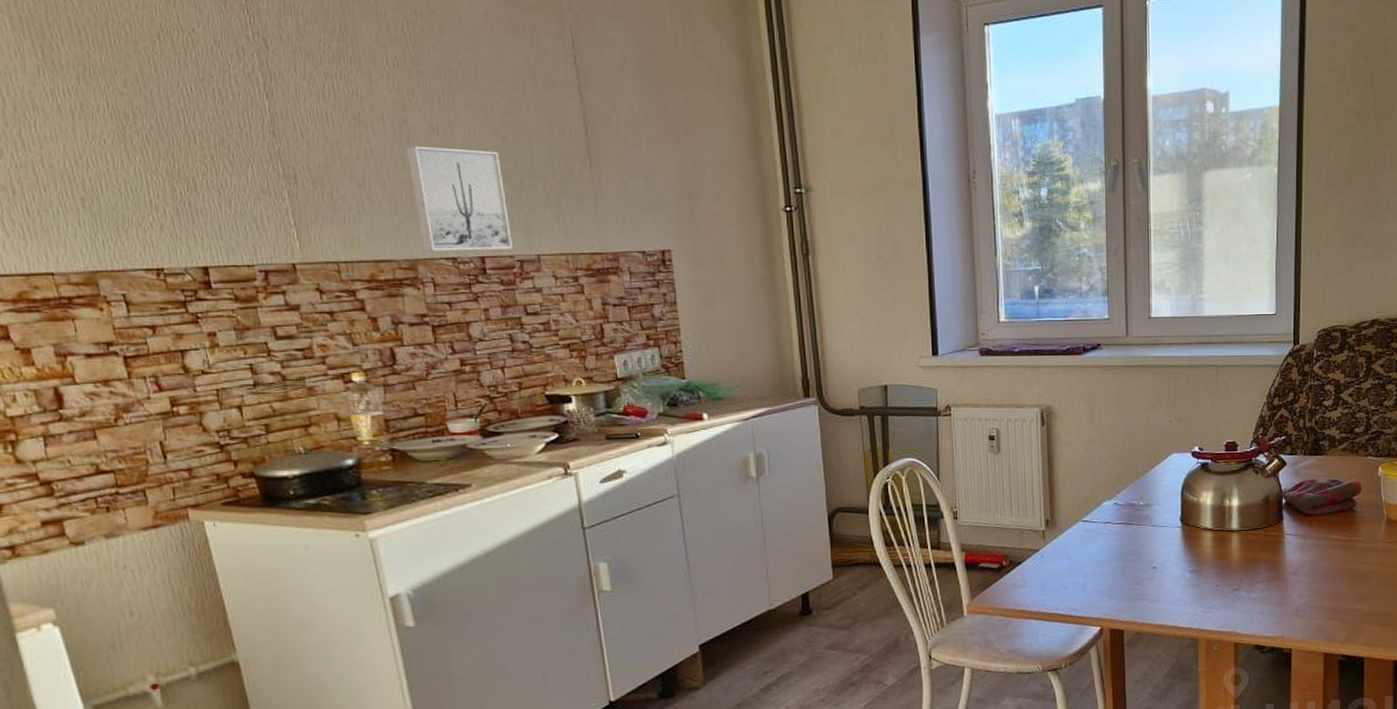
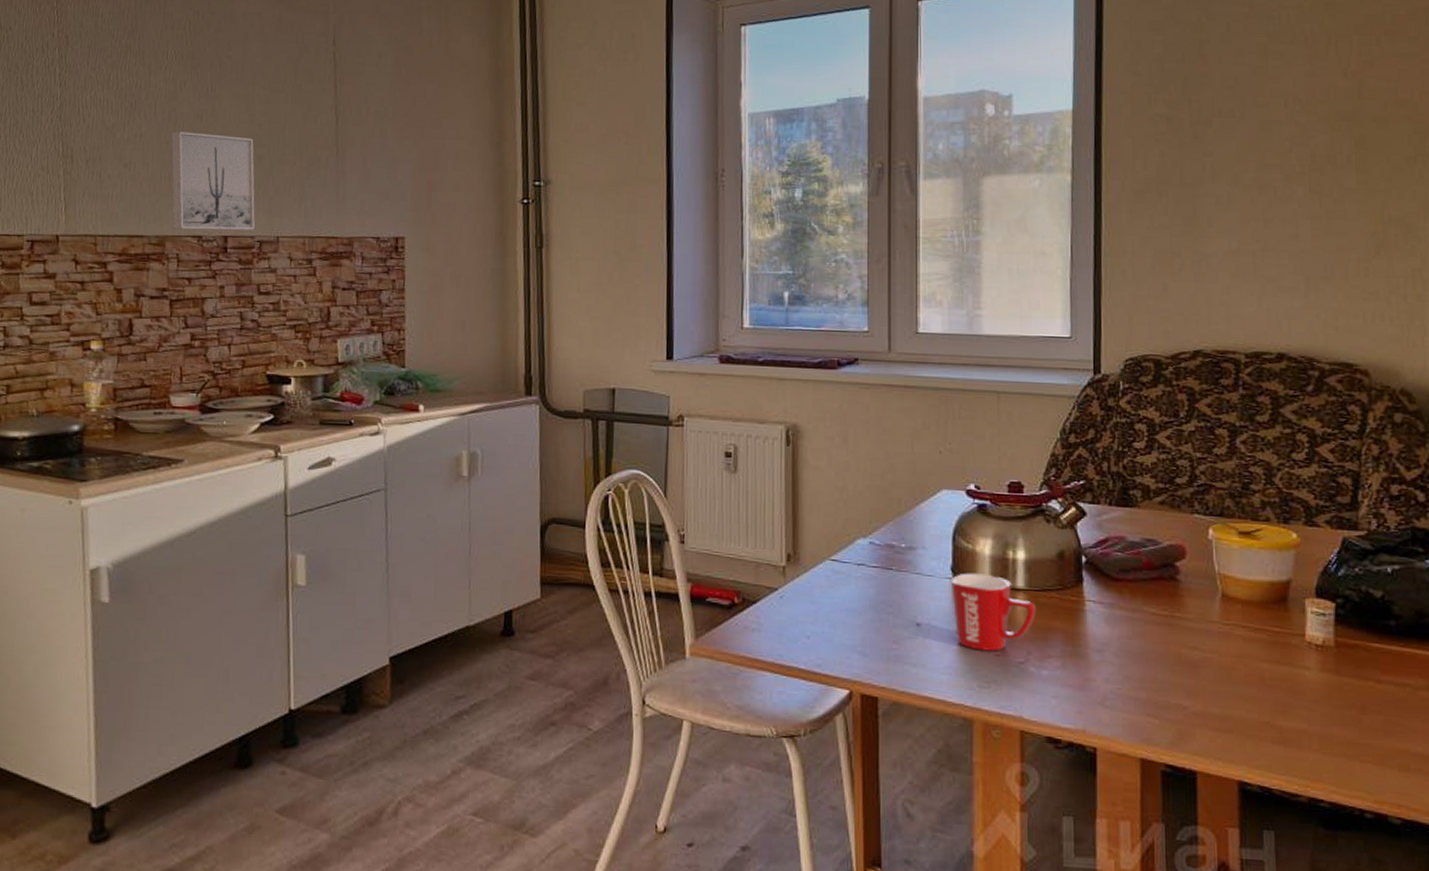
mug: none [1181,521,1247,583] -> present [952,573,1037,652]

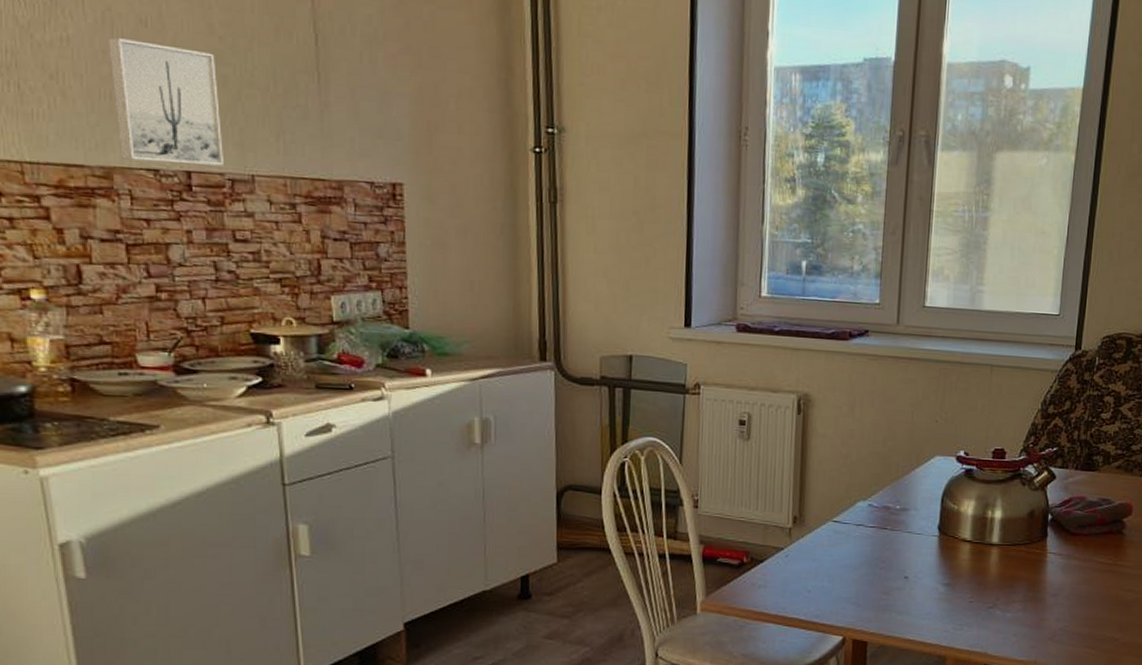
mug: present [952,573,1037,652] -> none [937,531,1007,599]

